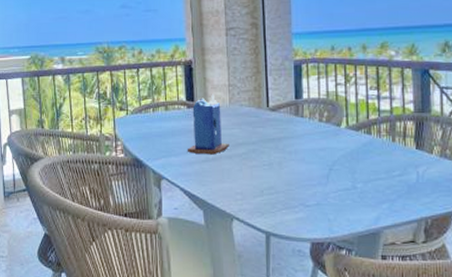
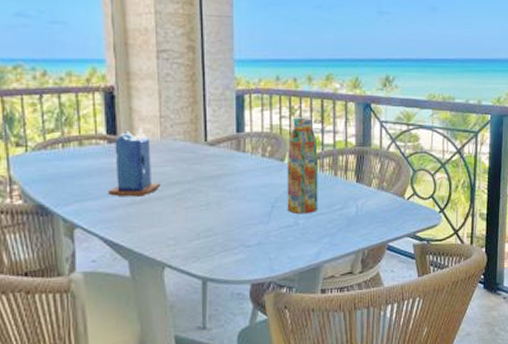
water bottle: none [343,84,376,179] -> present [287,117,318,215]

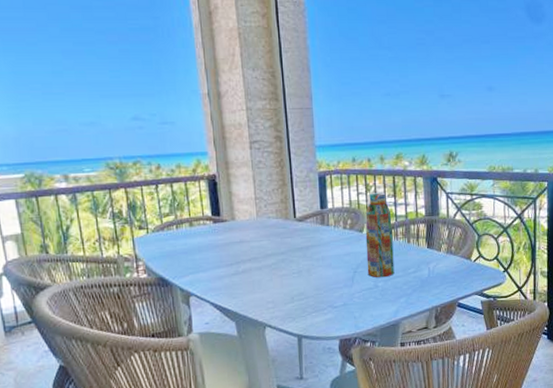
candle: present [107,126,160,197] -> none [215,207,259,268]

